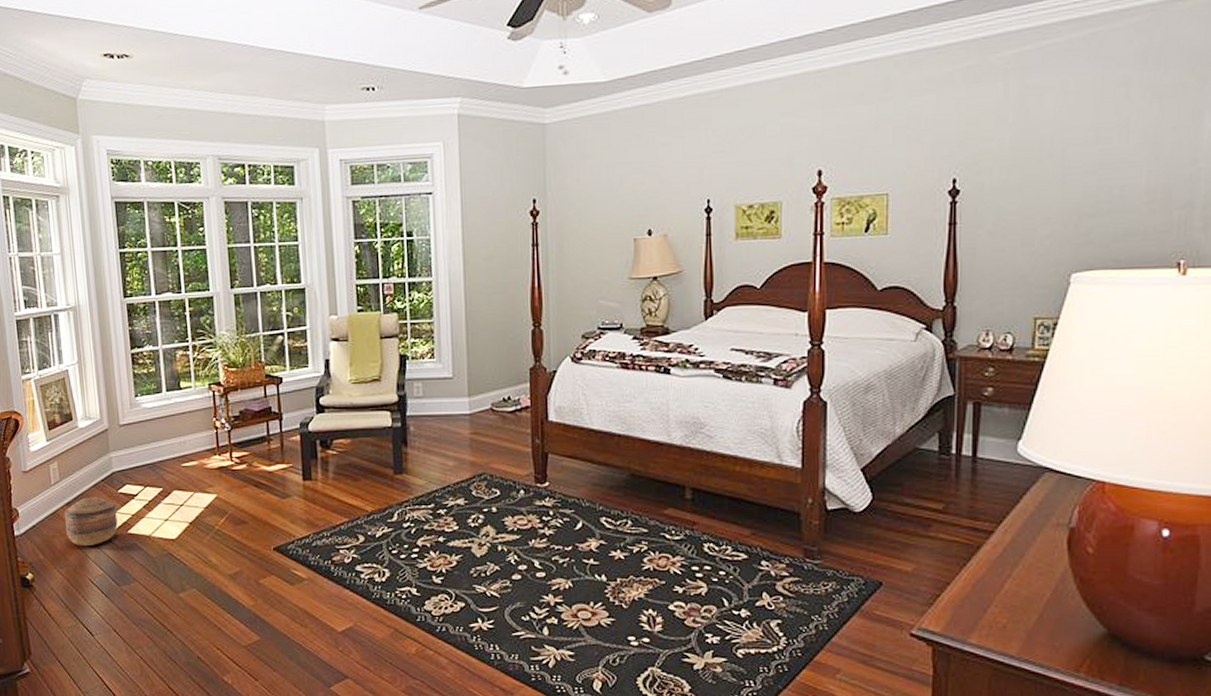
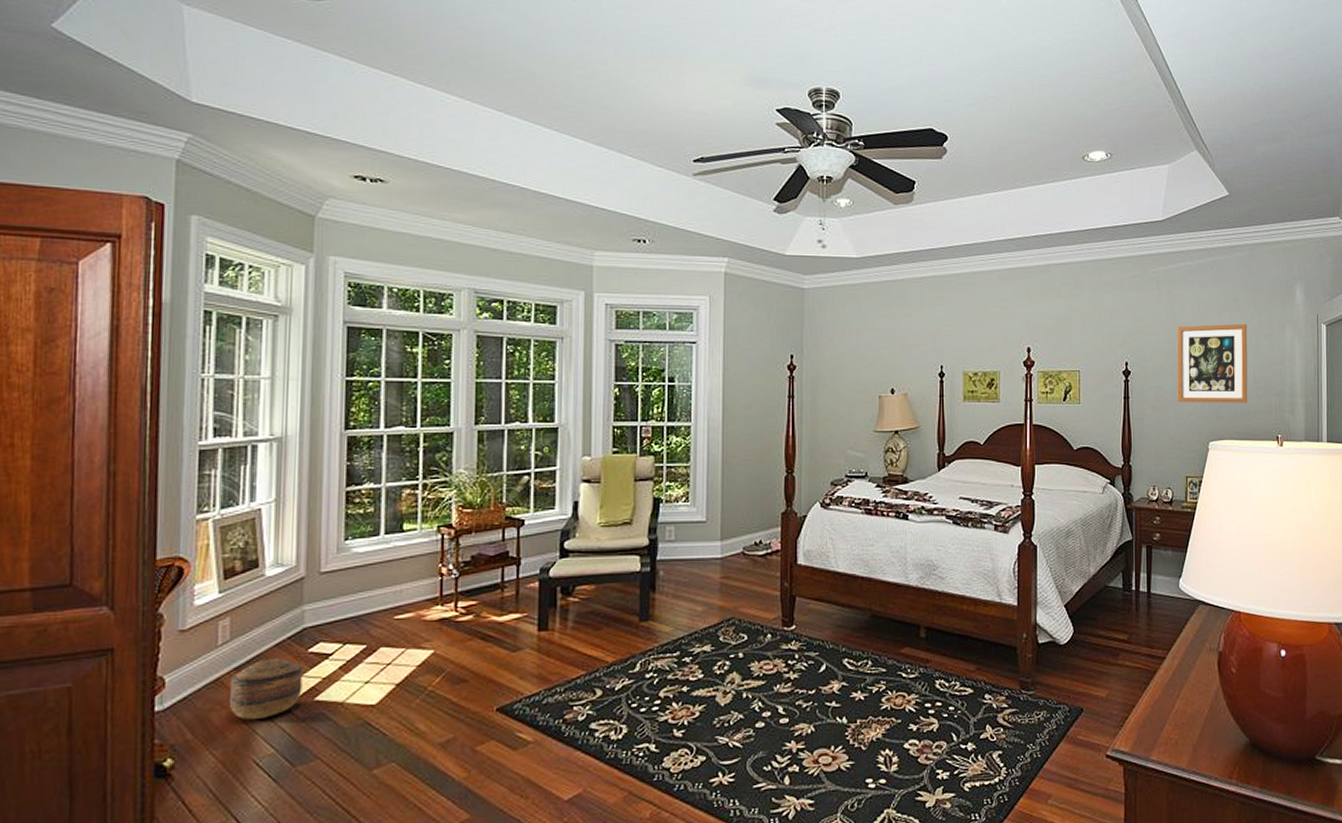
wall art: none [1027,114,1142,226] -> present [1176,323,1248,403]

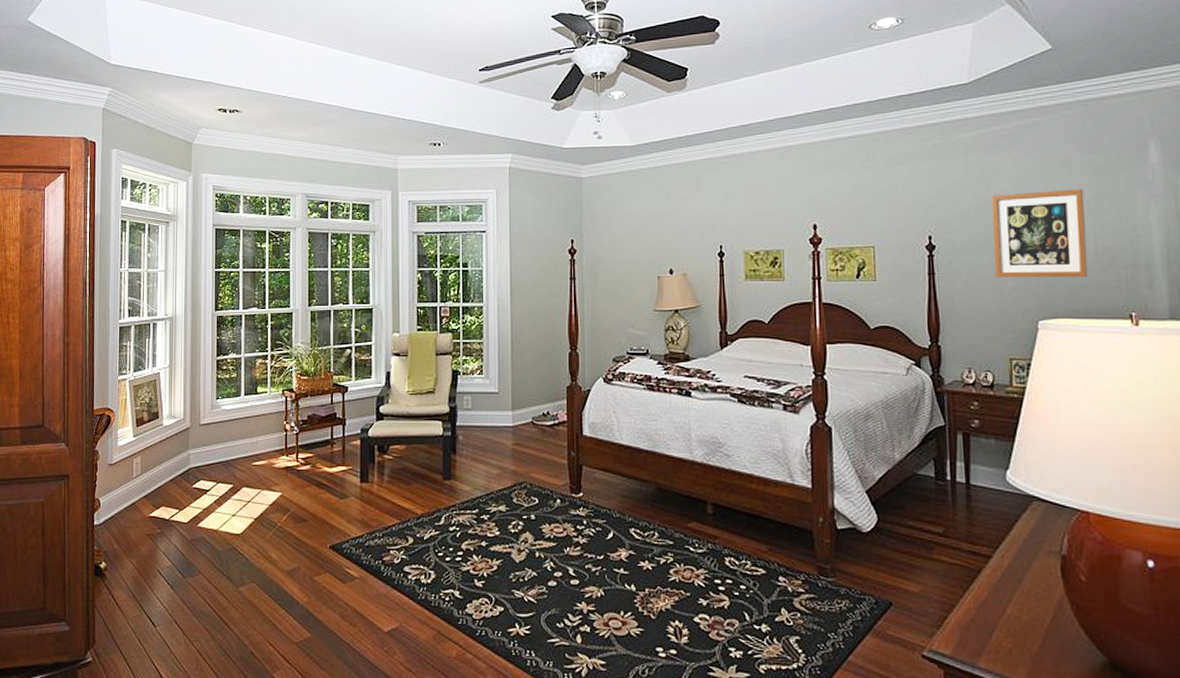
basket: present [228,658,303,719] -> none [141,491,189,537]

